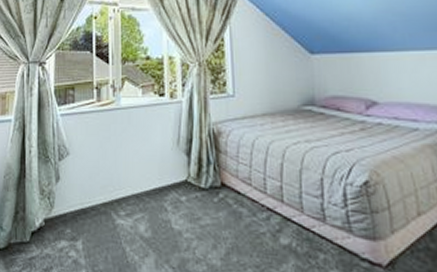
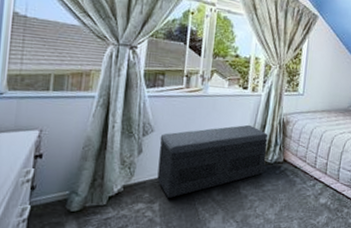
storage bench: none [76,139,199,234] -> present [157,124,269,198]

